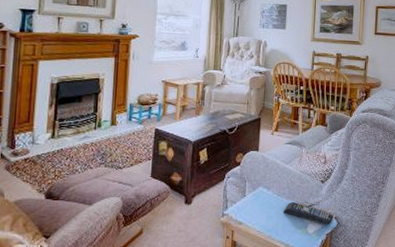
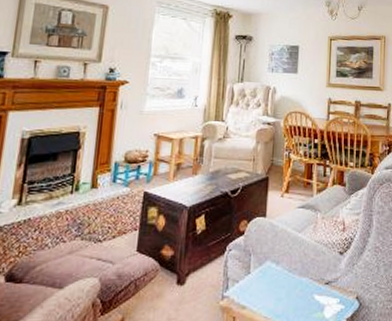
remote control: present [283,201,334,225] -> none [294,278,355,307]

